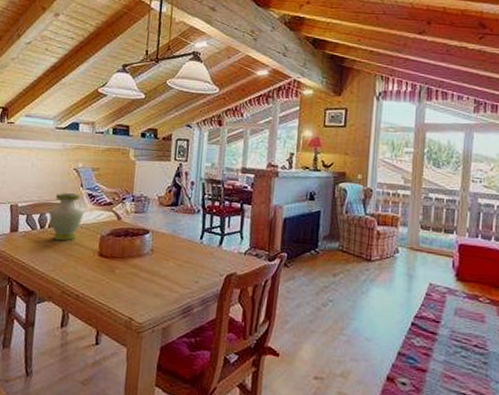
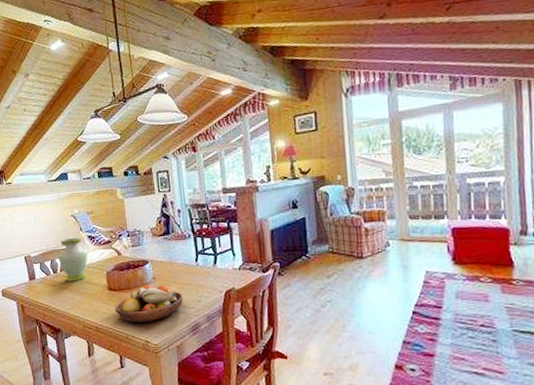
fruit bowl: none [101,256,181,298] -> present [114,285,184,323]

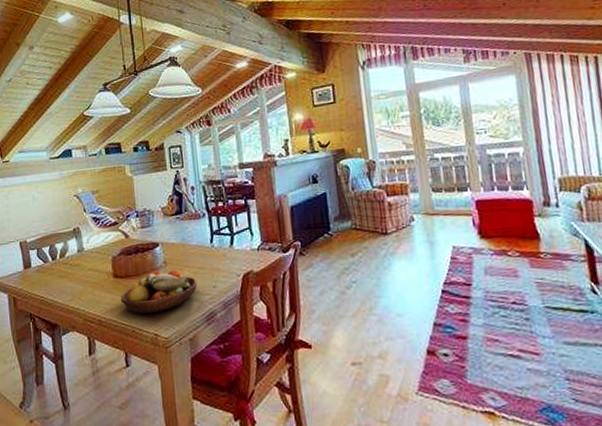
vase: present [57,238,88,282] -> none [56,219,92,270]

